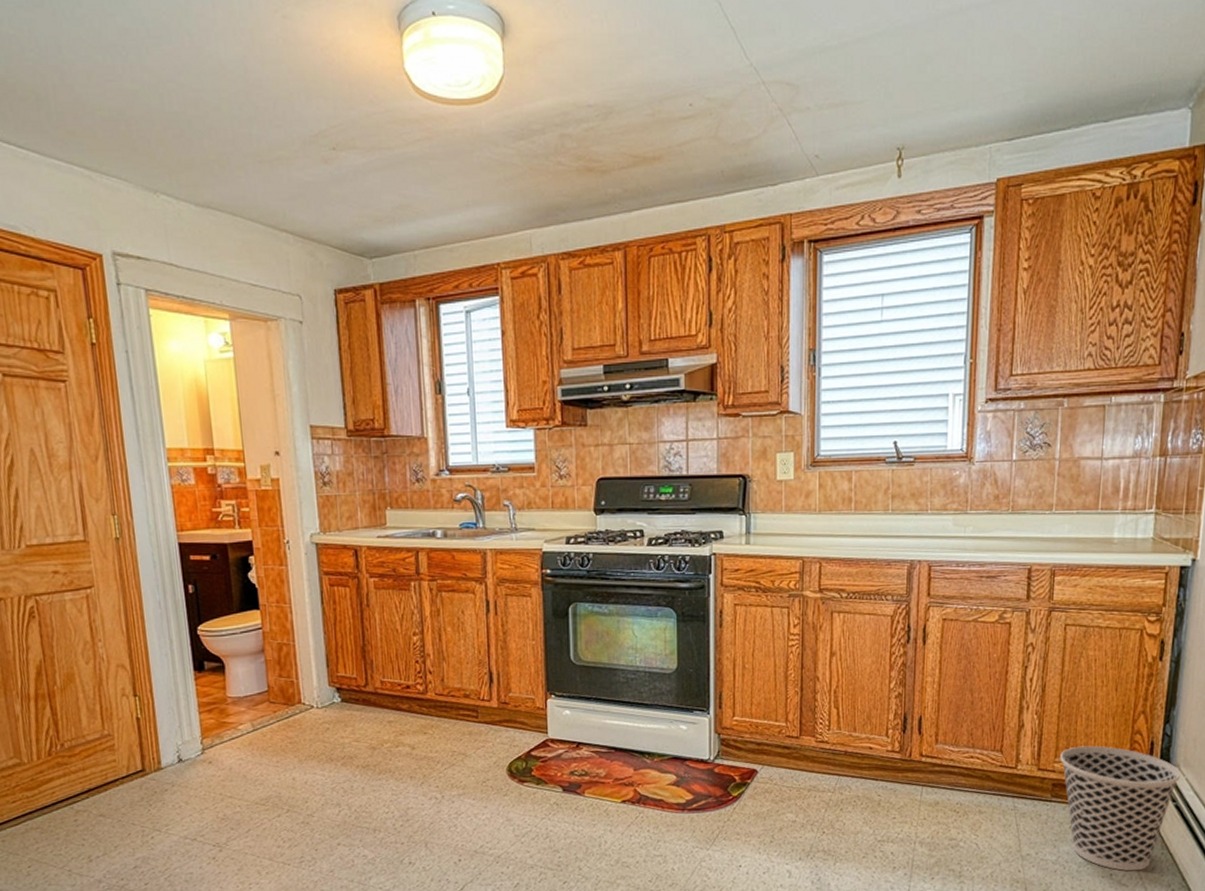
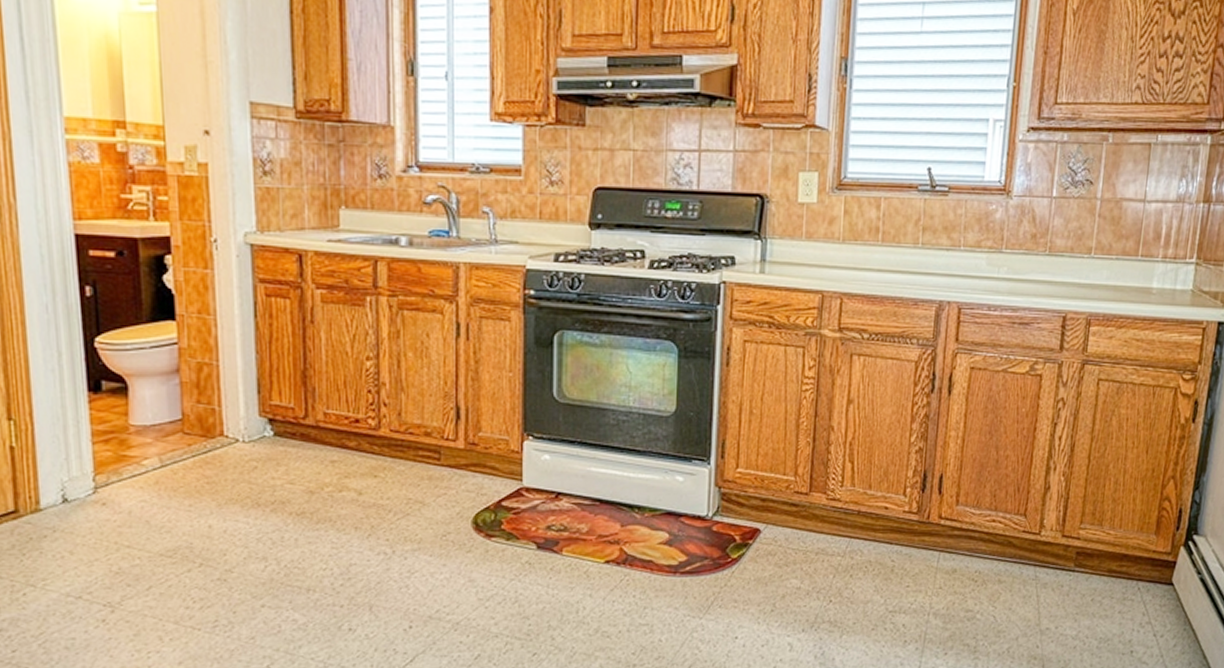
wastebasket: present [1060,745,1181,871] -> none [1086,511,1208,648]

